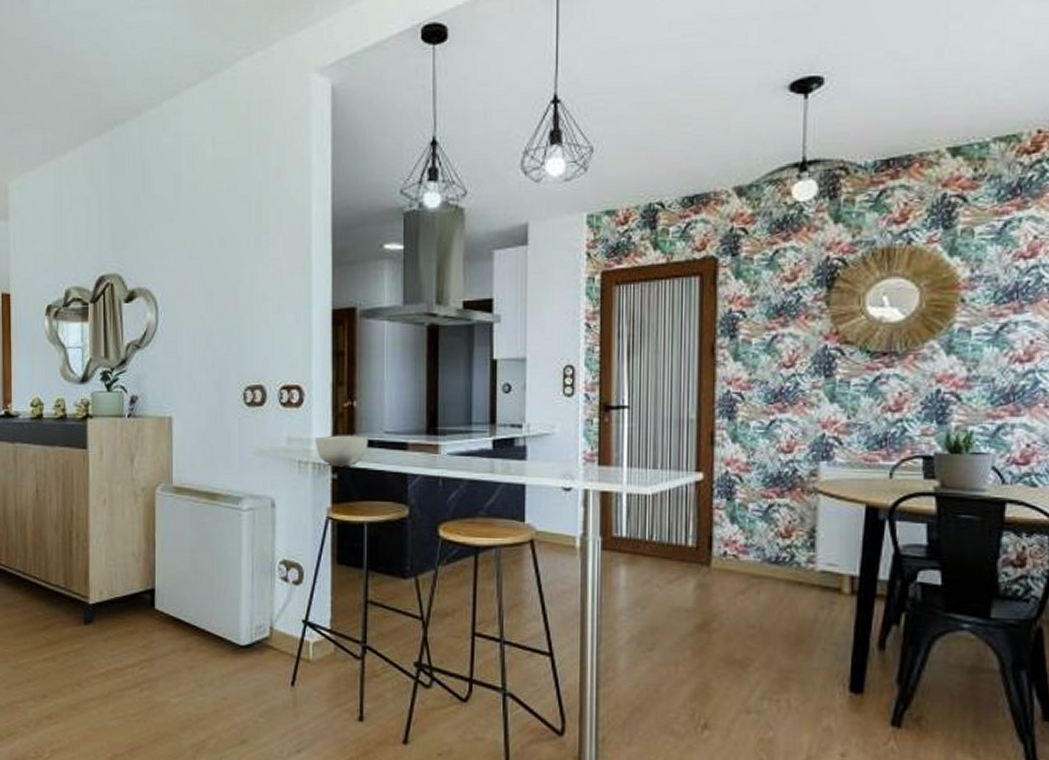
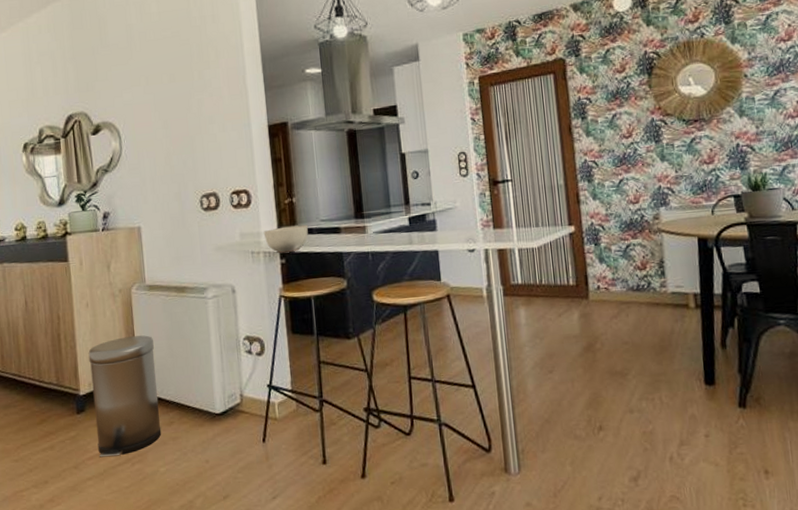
pedal bin: none [102,544,177,680] -> present [88,335,162,459]

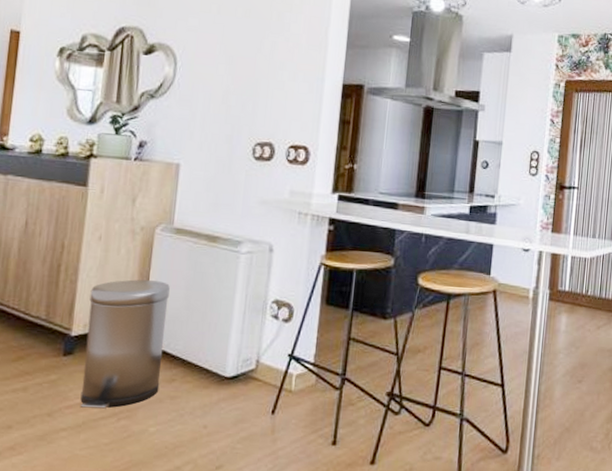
bowl: present [263,224,309,254] -> none [315,192,365,220]

